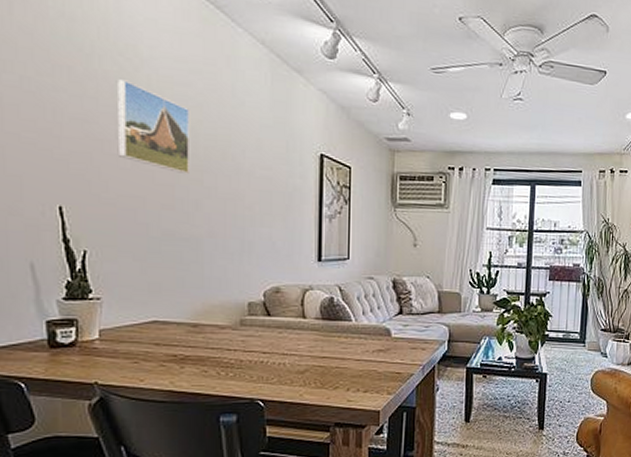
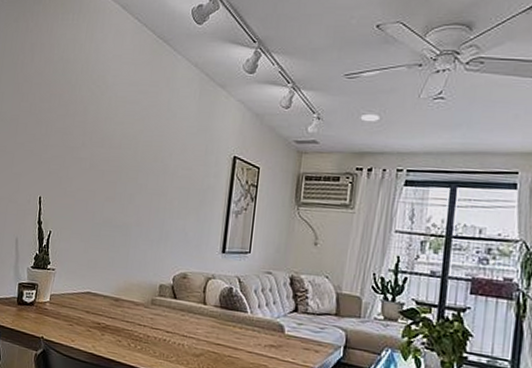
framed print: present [117,79,191,174] -> none [81,102,136,173]

